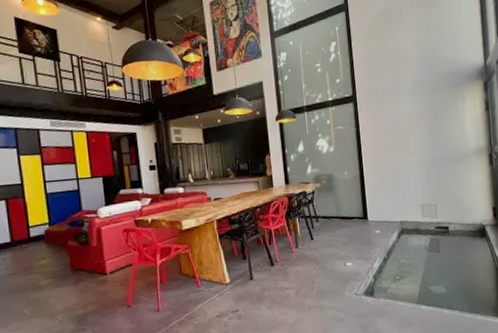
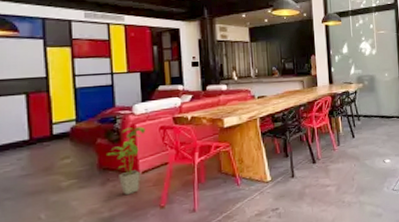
house plant: none [77,229,111,294] -> present [107,126,146,195]

